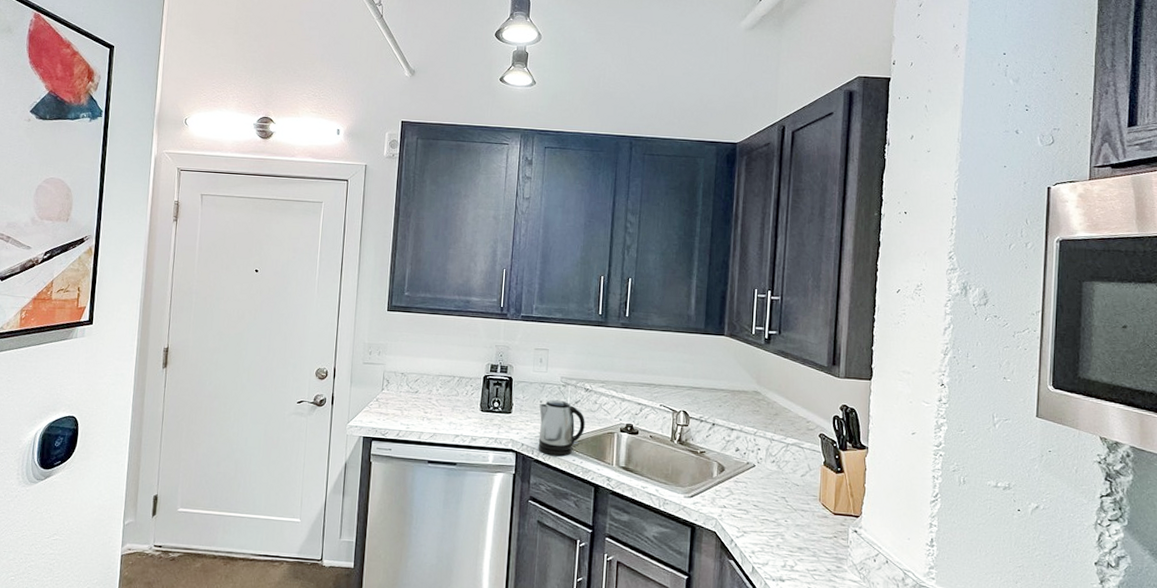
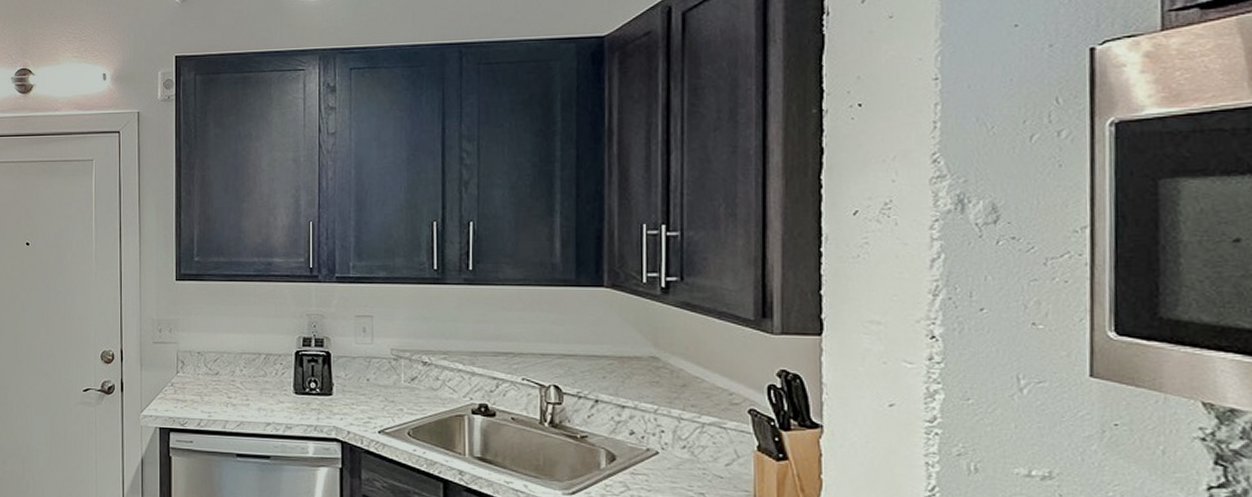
kettle: present [538,399,585,456] -> none [366,377,426,446]

